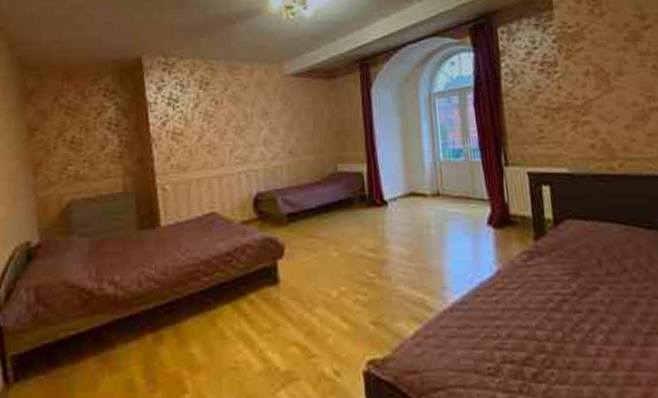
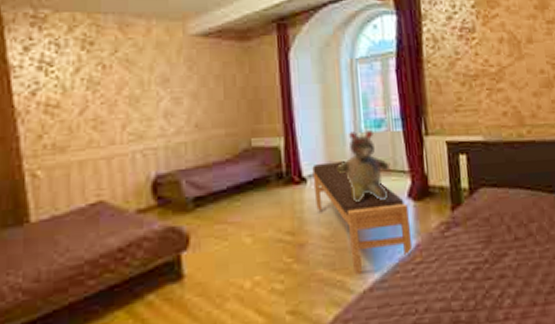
bench: none [393,188,494,295] -> present [312,161,413,275]
stuffed bear: none [417,160,469,227] -> present [337,131,390,202]

